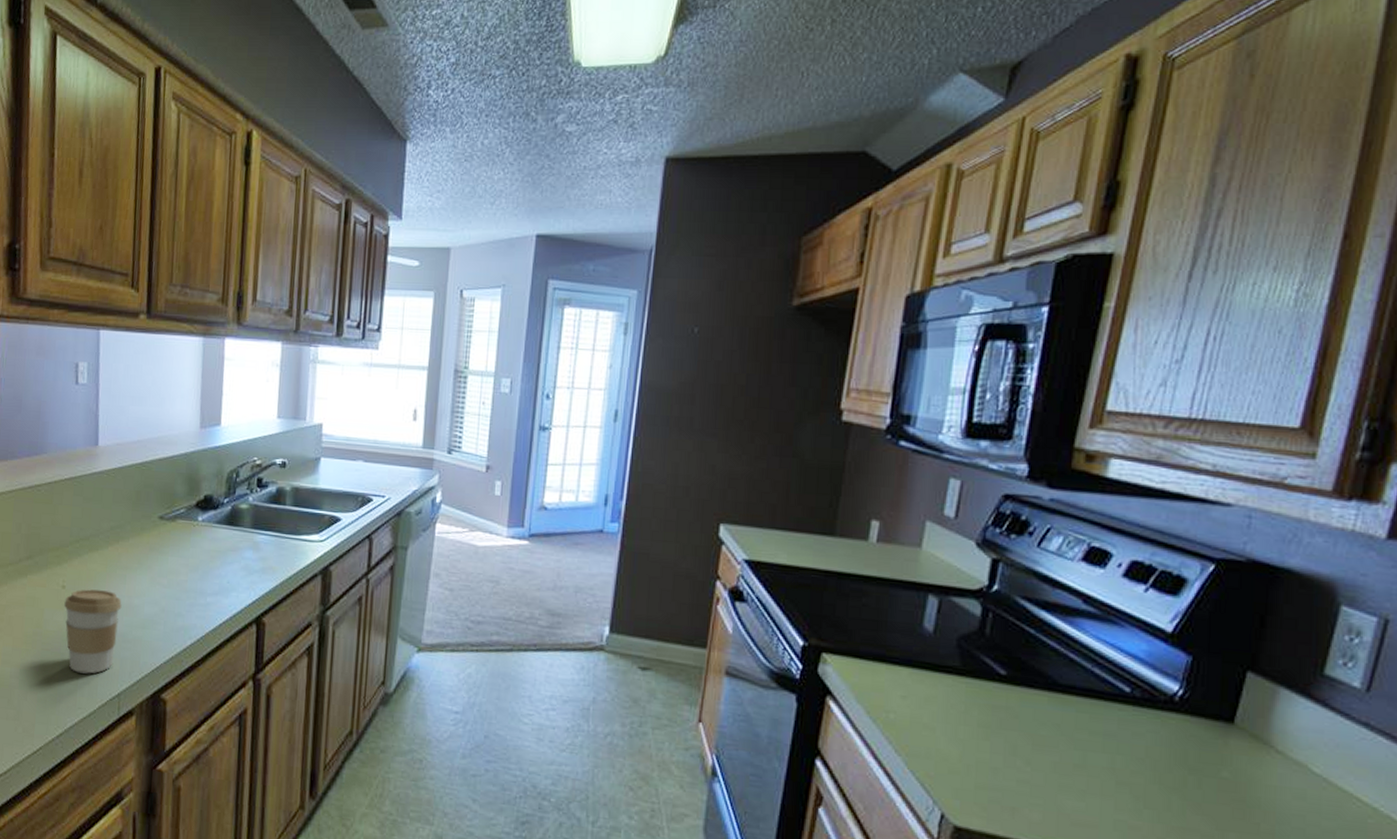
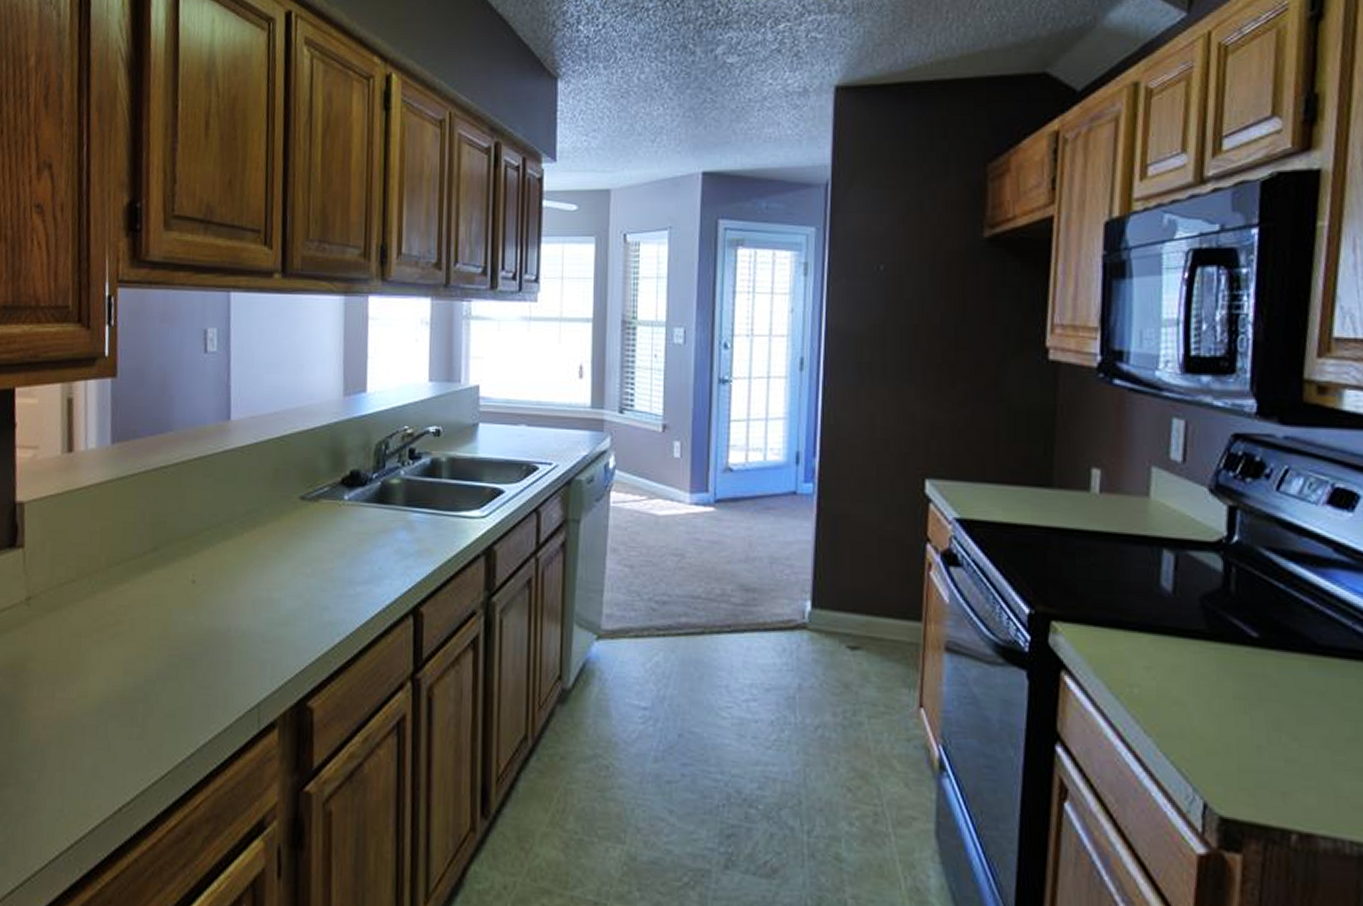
coffee cup: present [64,589,122,674] -> none [194,583,260,682]

